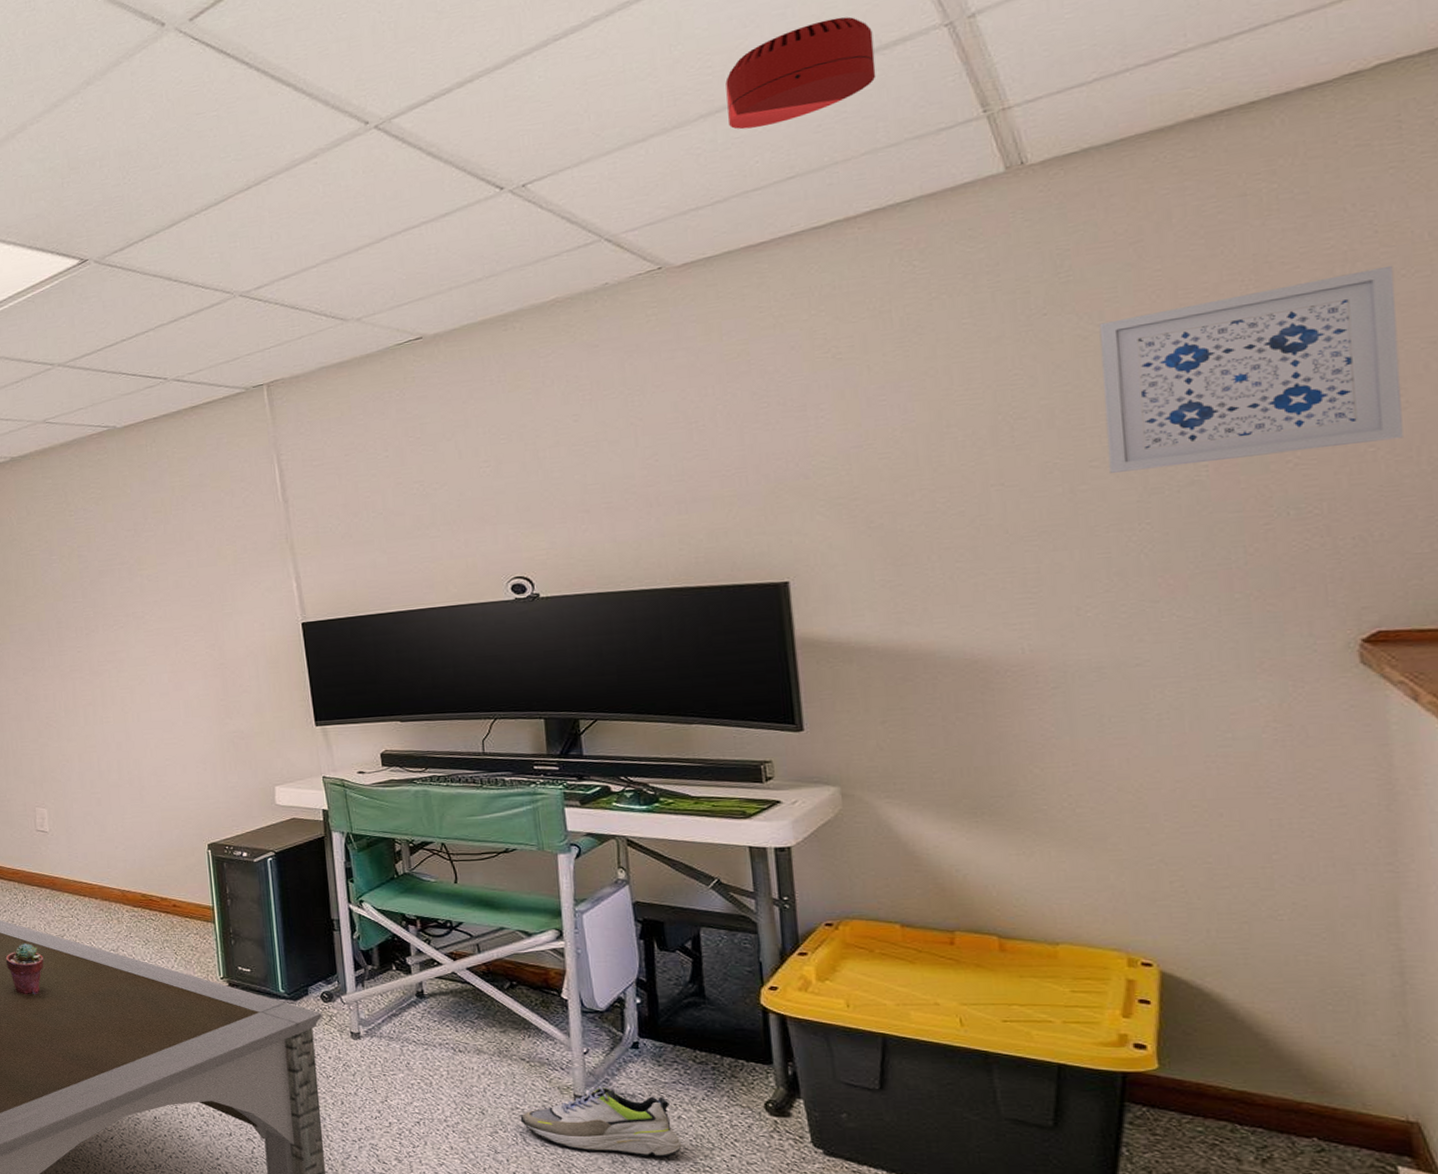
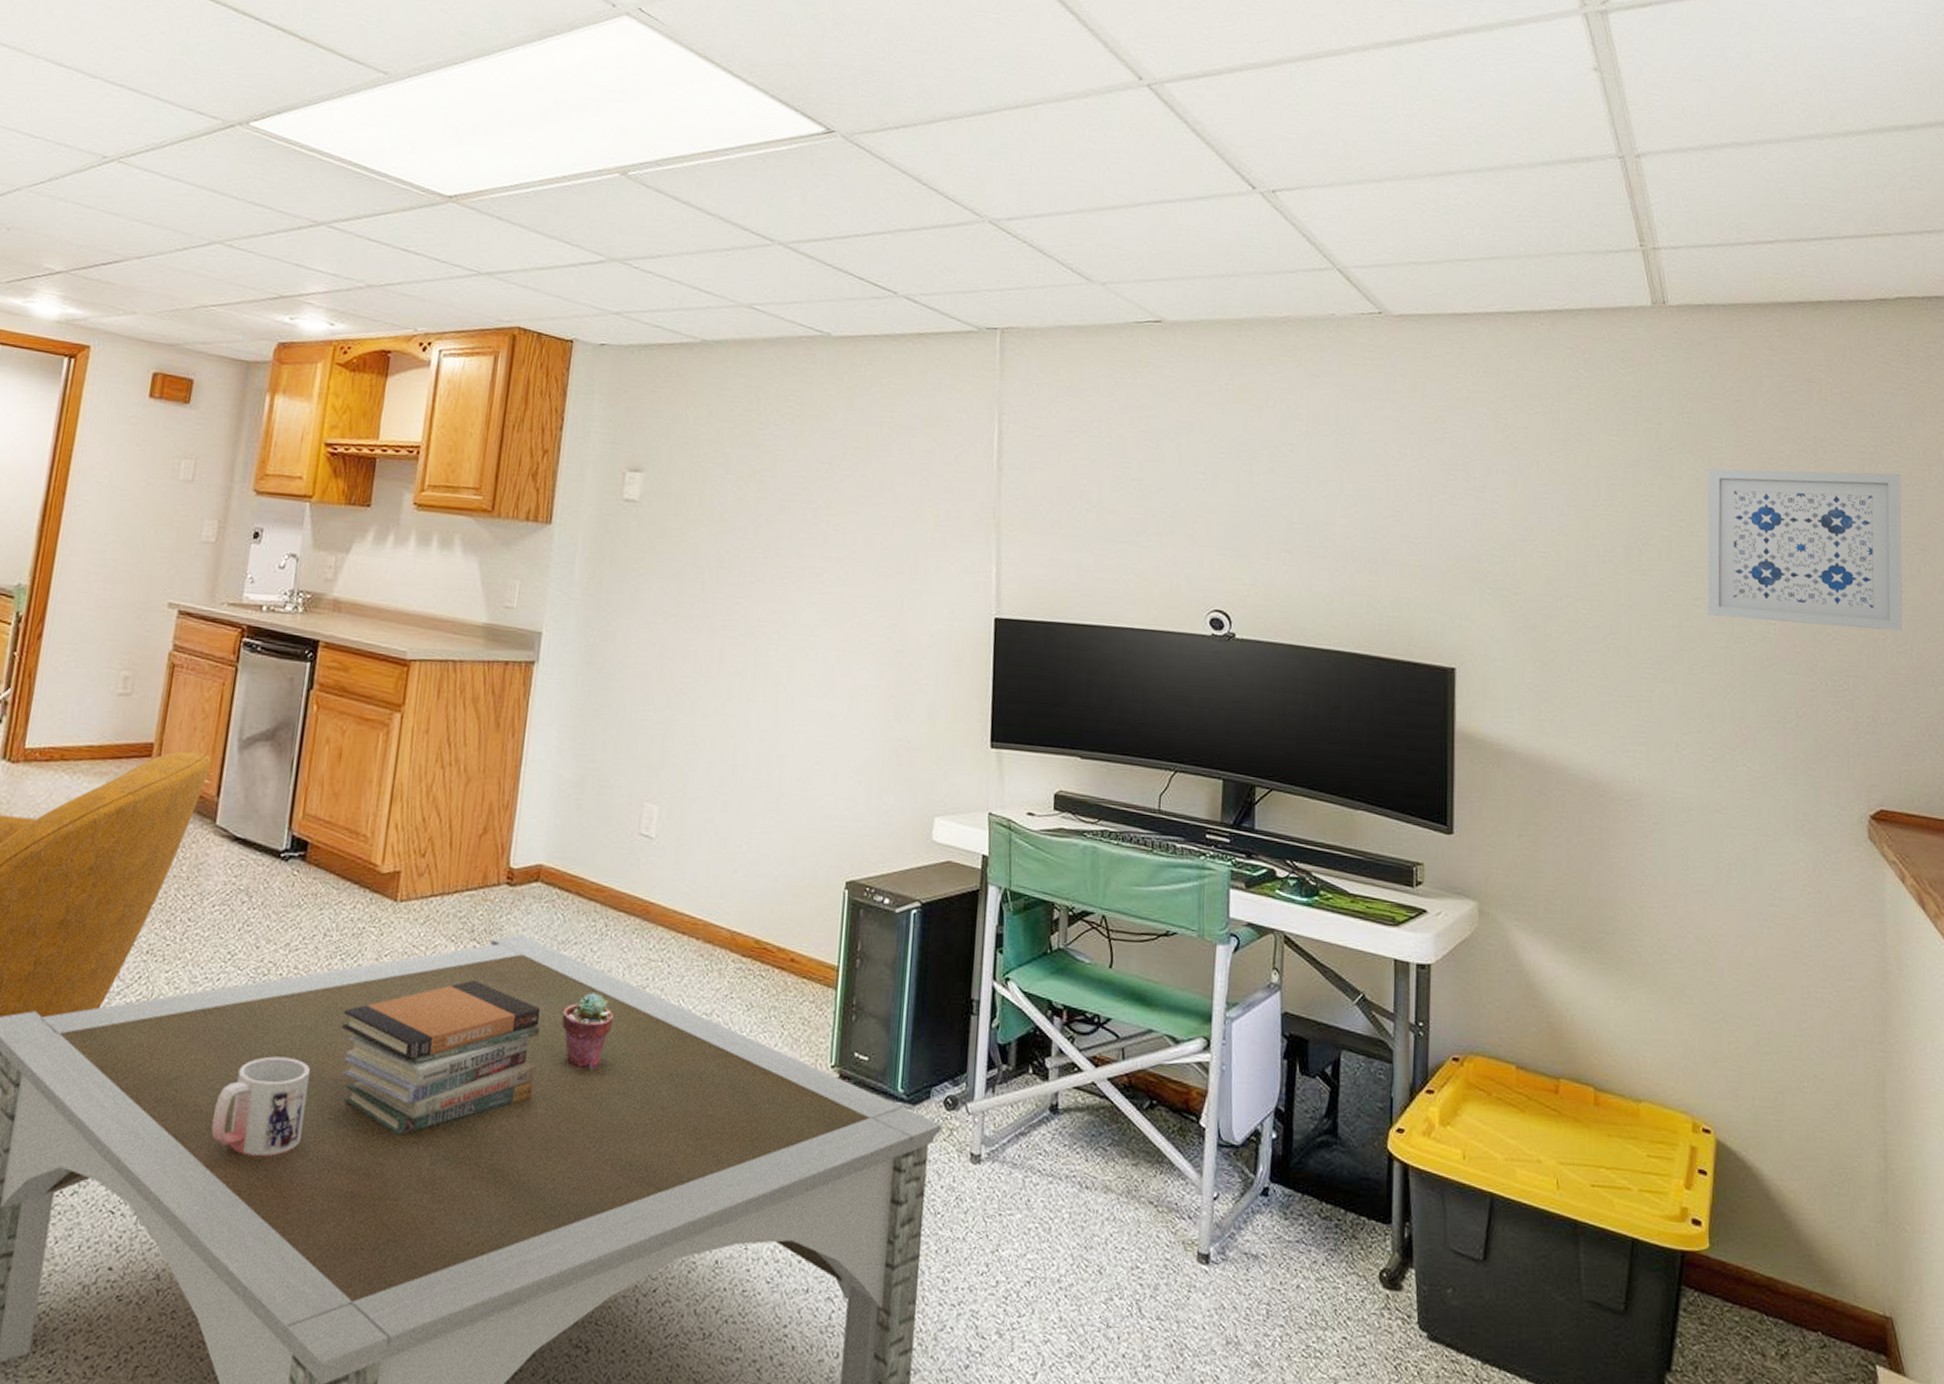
shoe: present [520,1086,682,1158] -> none [1138,1242,1297,1339]
smoke detector: present [725,17,876,130] -> none [1450,118,1566,203]

